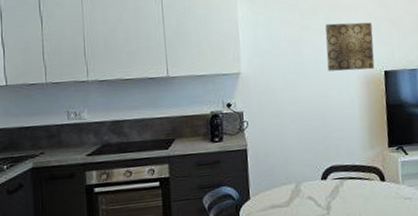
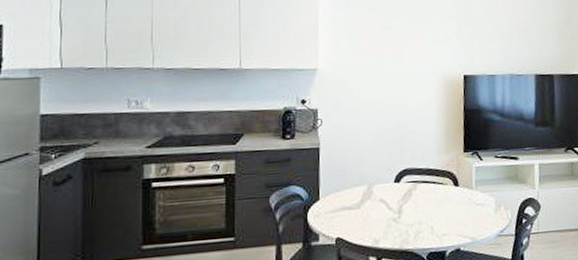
wall art: present [325,22,375,72] -> none [407,24,455,73]

